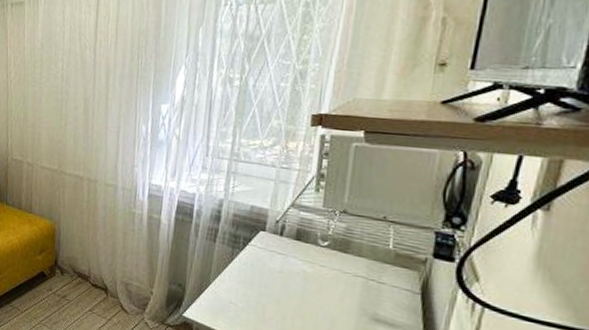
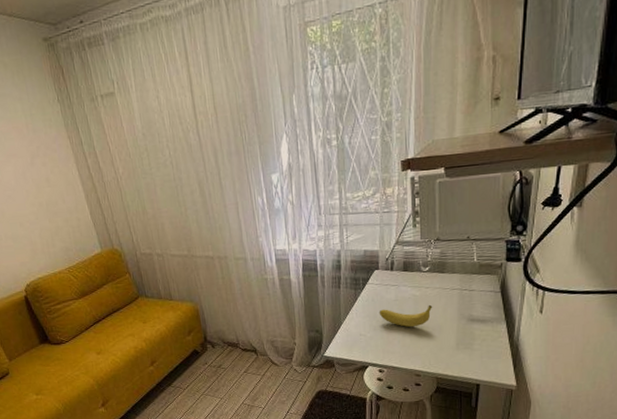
fruit: none [257,278,327,311] -> present [379,304,433,328]

